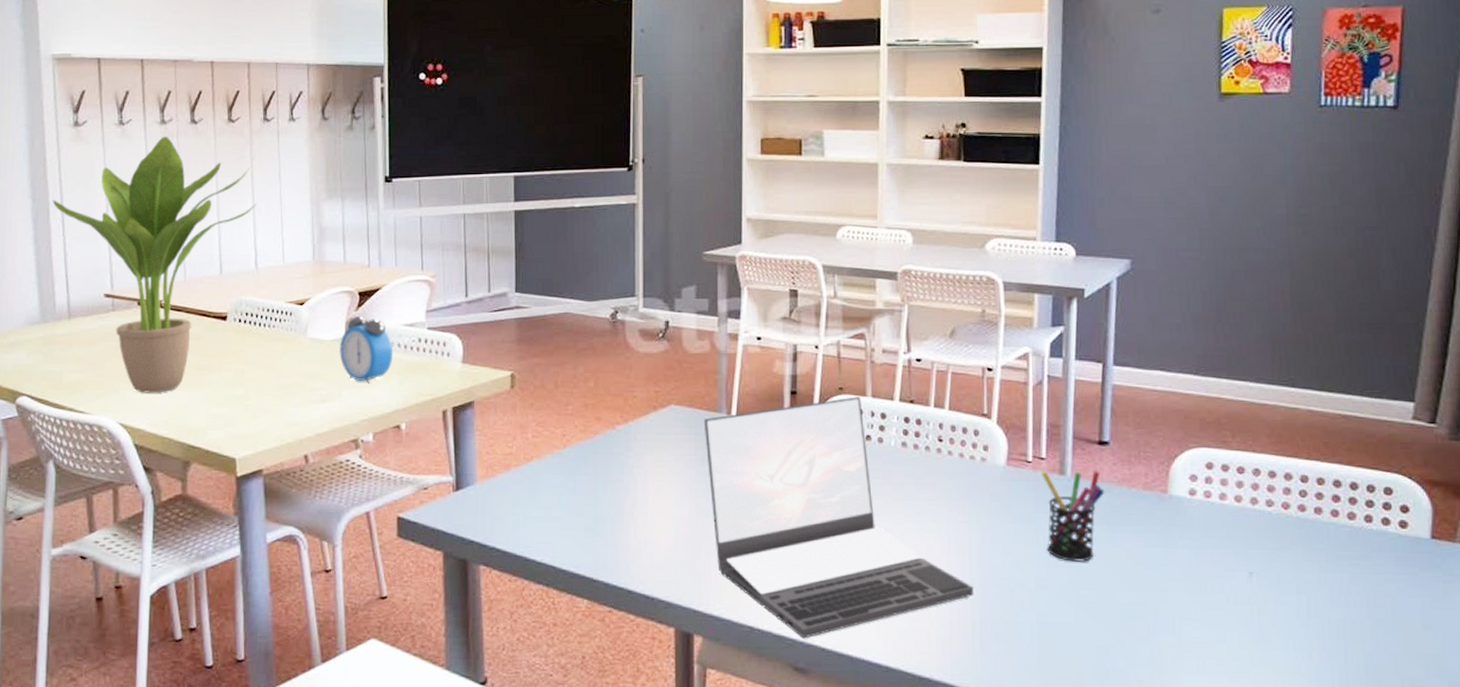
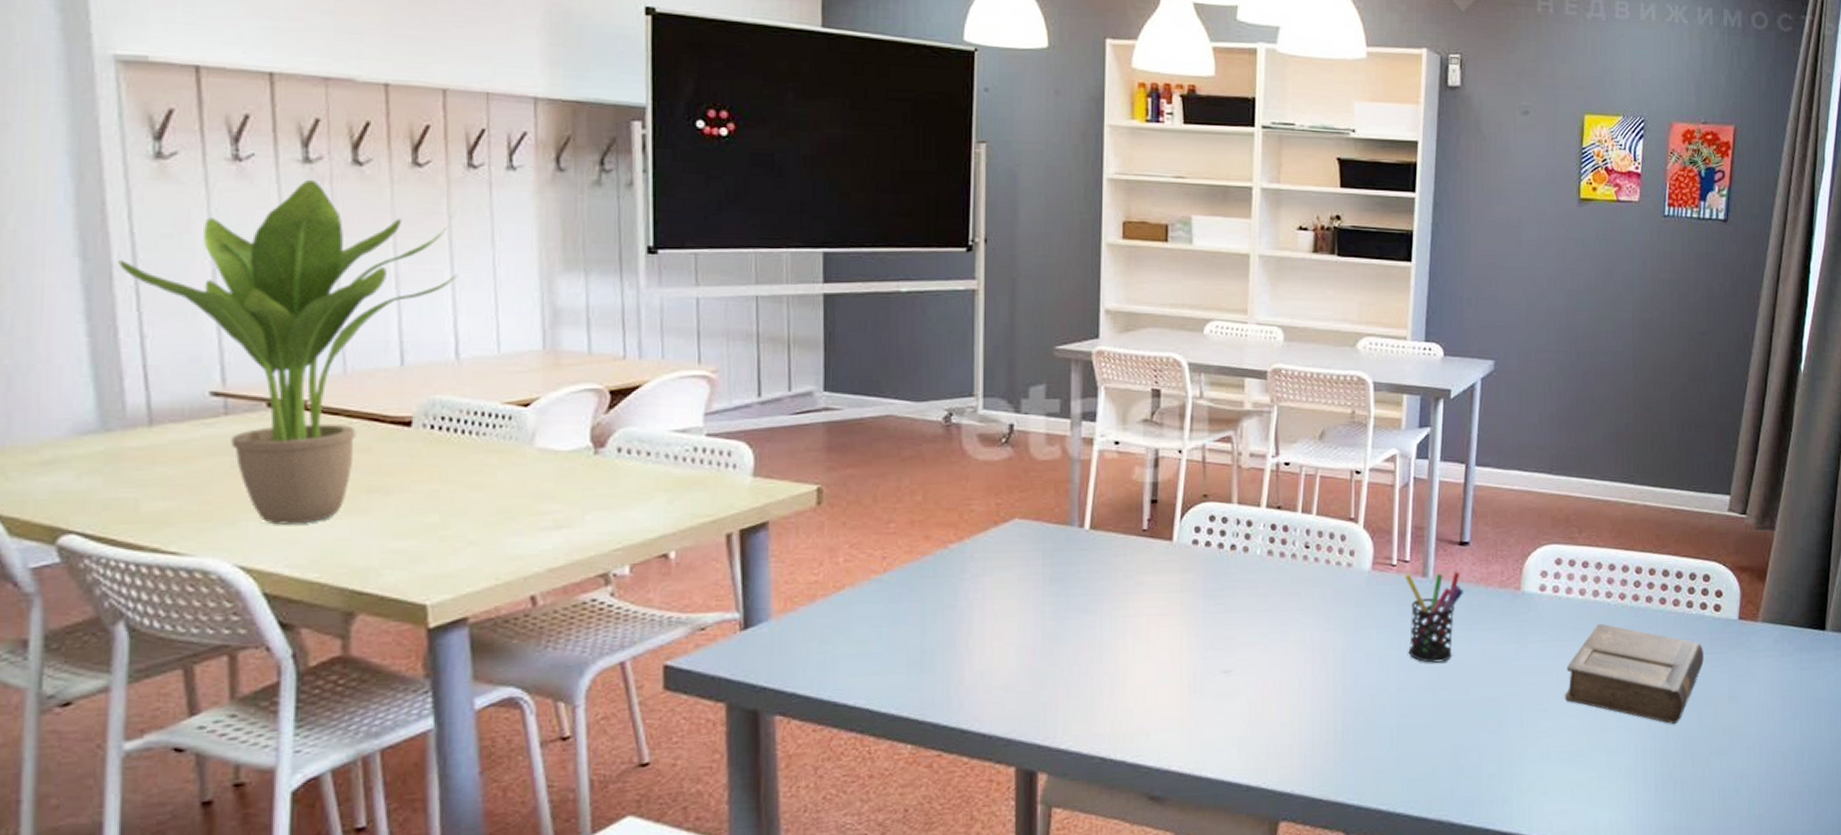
alarm clock: present [339,316,393,383] -> none [582,421,659,504]
laptop: present [703,397,974,639] -> none [1052,504,1337,765]
book: none [1221,534,1389,648] -> present [1564,624,1704,725]

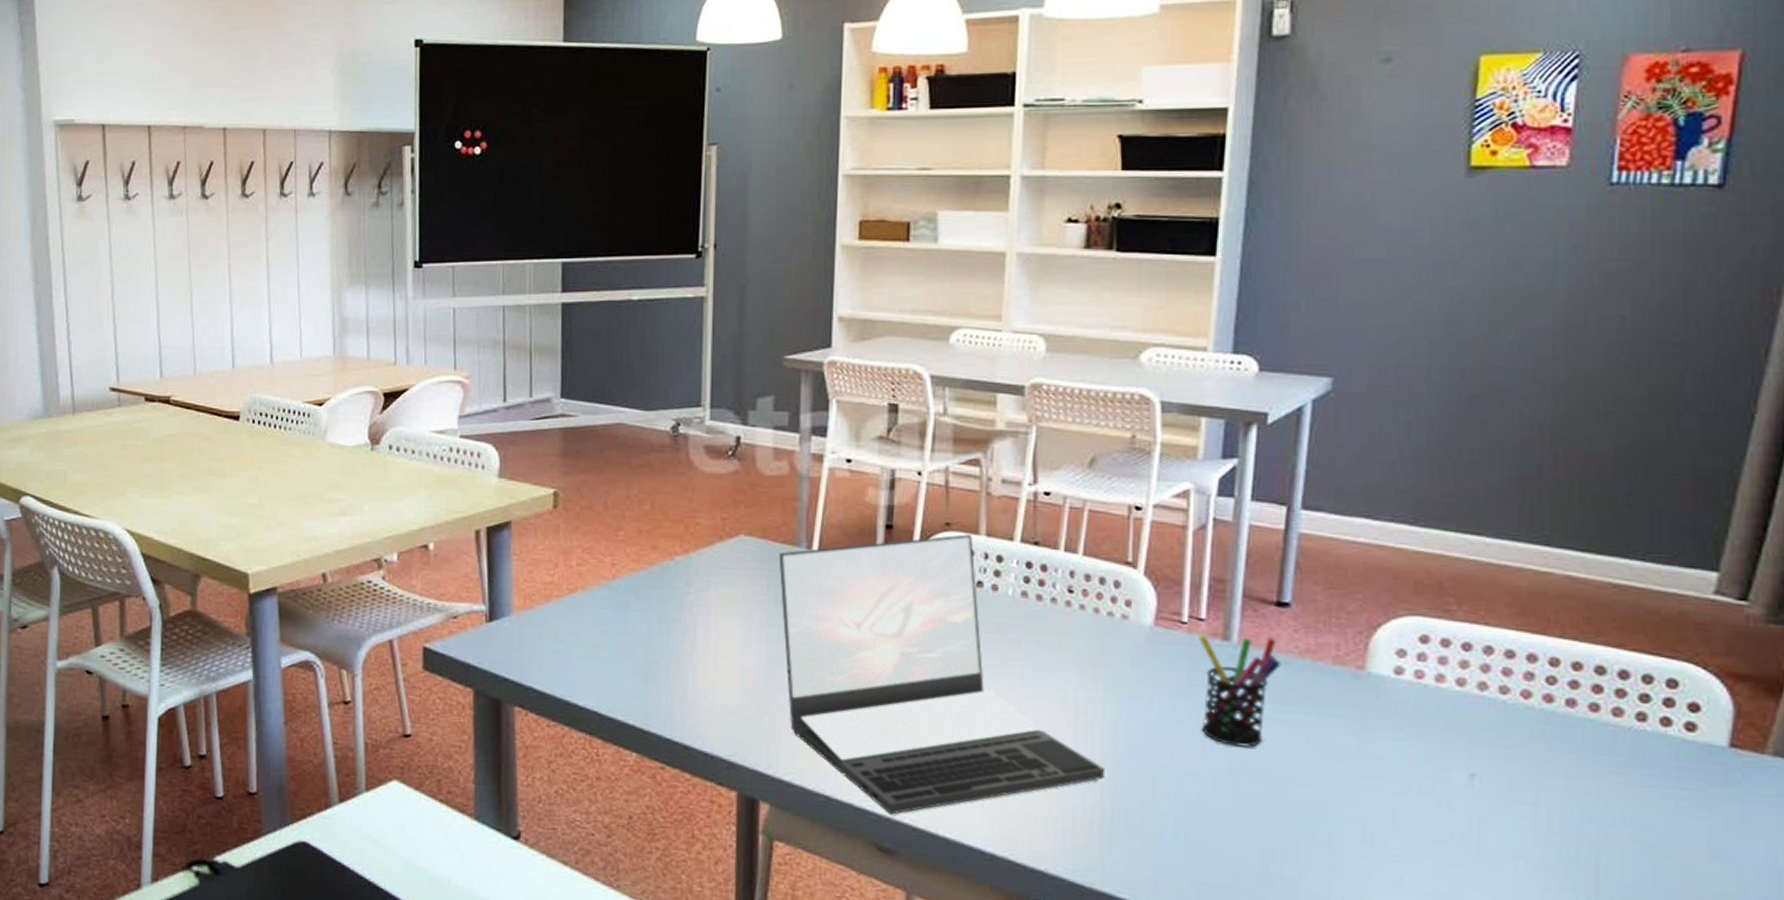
potted plant: present [118,179,457,525] -> none [55,212,272,498]
laptop: none [1052,504,1337,765] -> present [778,534,1106,815]
book: present [1564,624,1704,725] -> none [1429,727,1664,877]

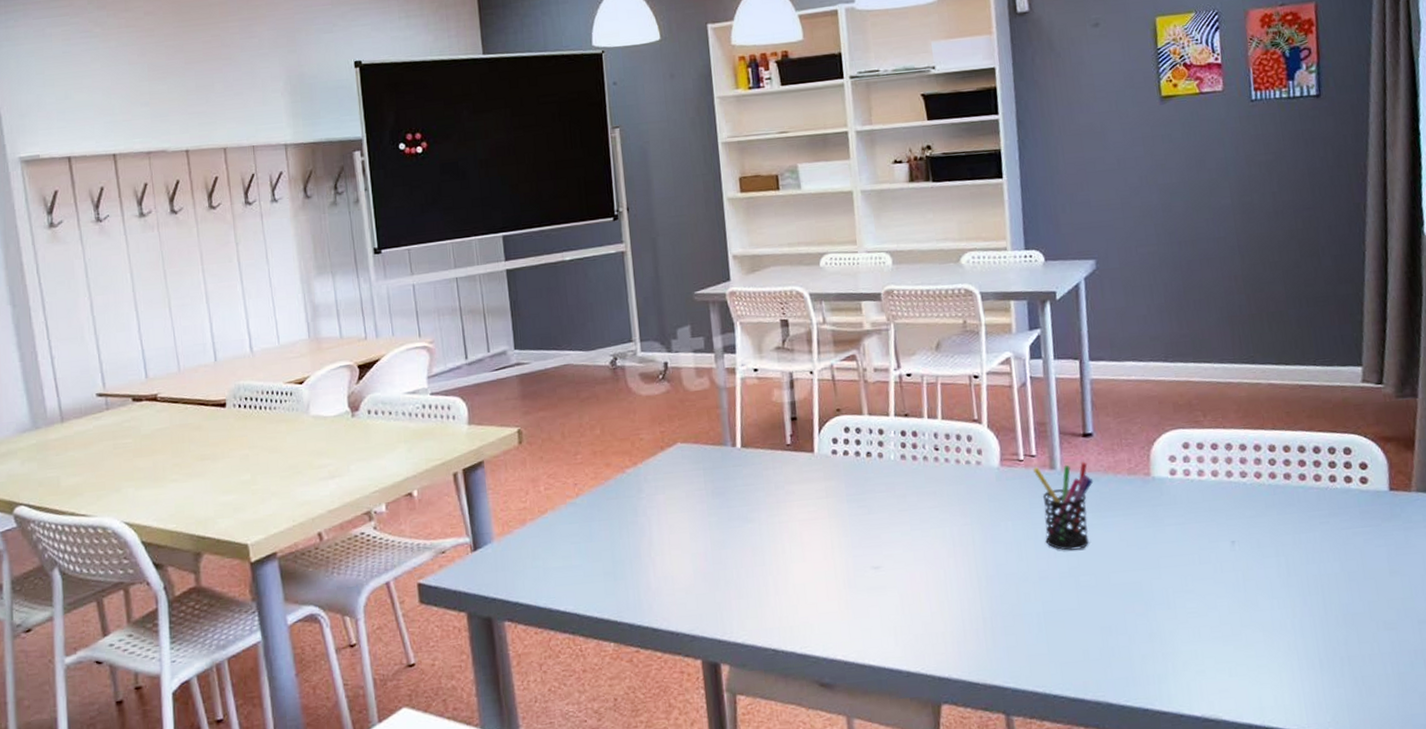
laptop: present [778,534,1106,815] -> none [710,416,982,655]

